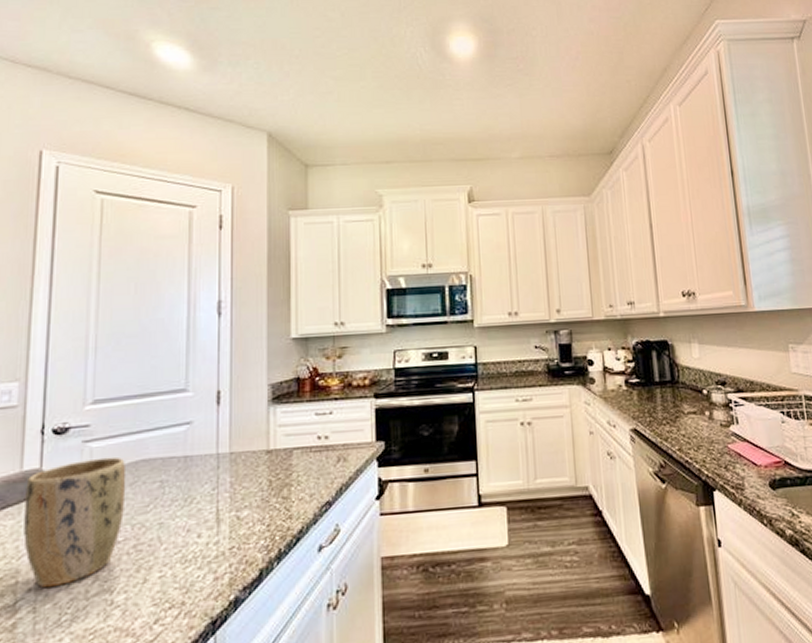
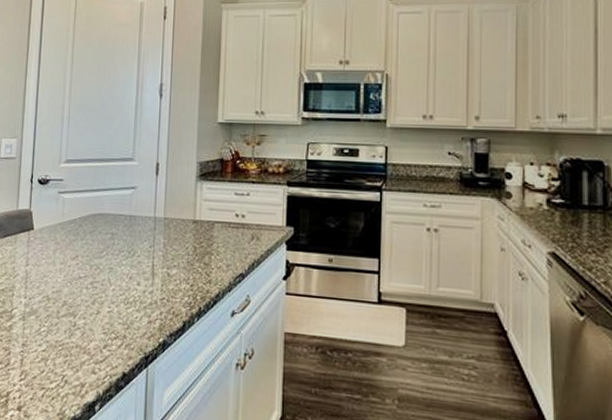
plant pot: present [23,456,126,588] -> none [18,207,87,304]

